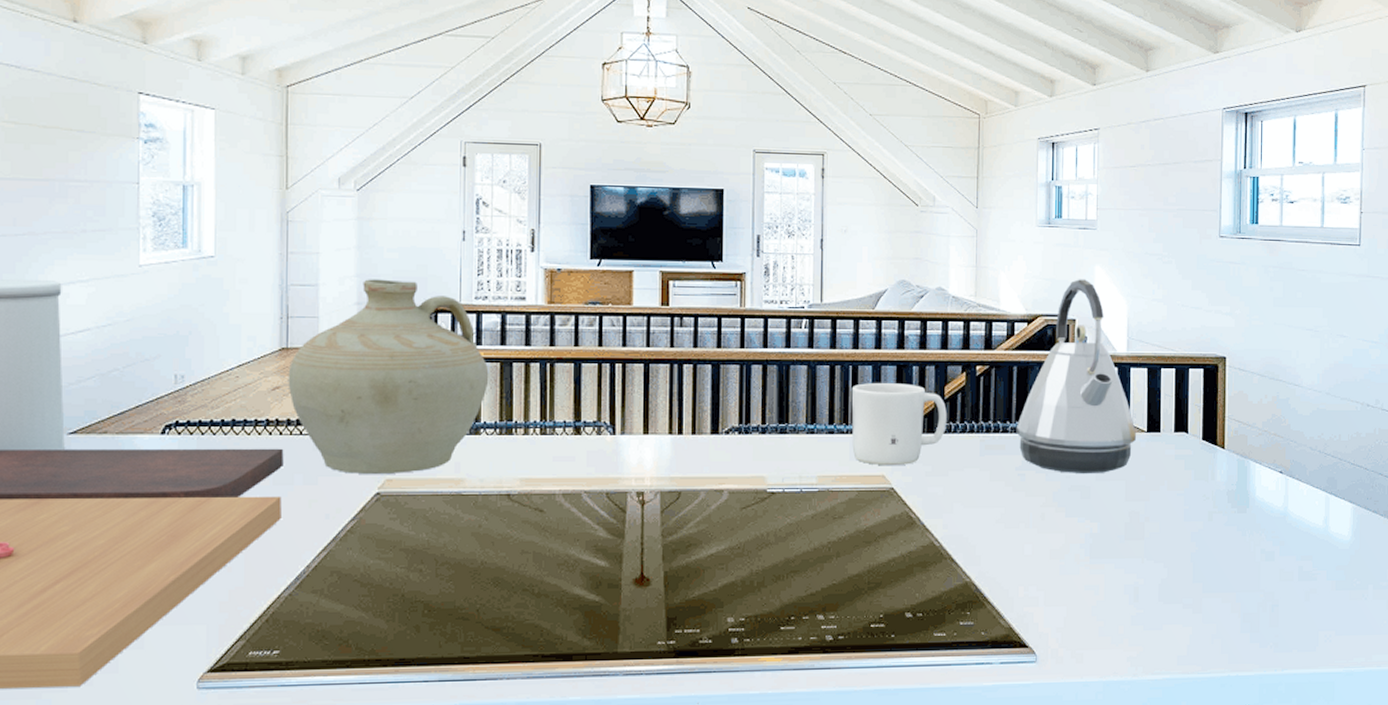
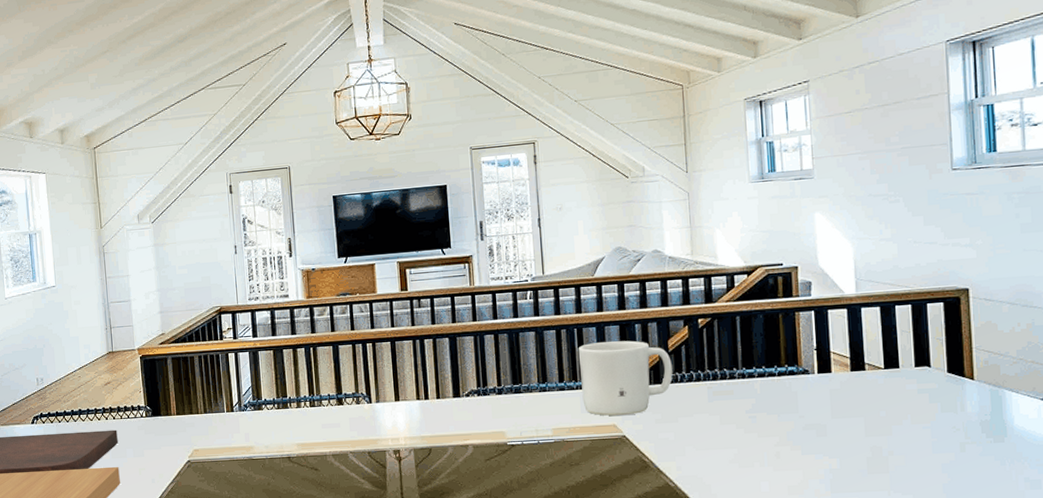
ceramic jug: present [288,279,489,474] -> none [115,290,266,447]
kettle: present [1016,279,1136,474] -> none [743,227,872,413]

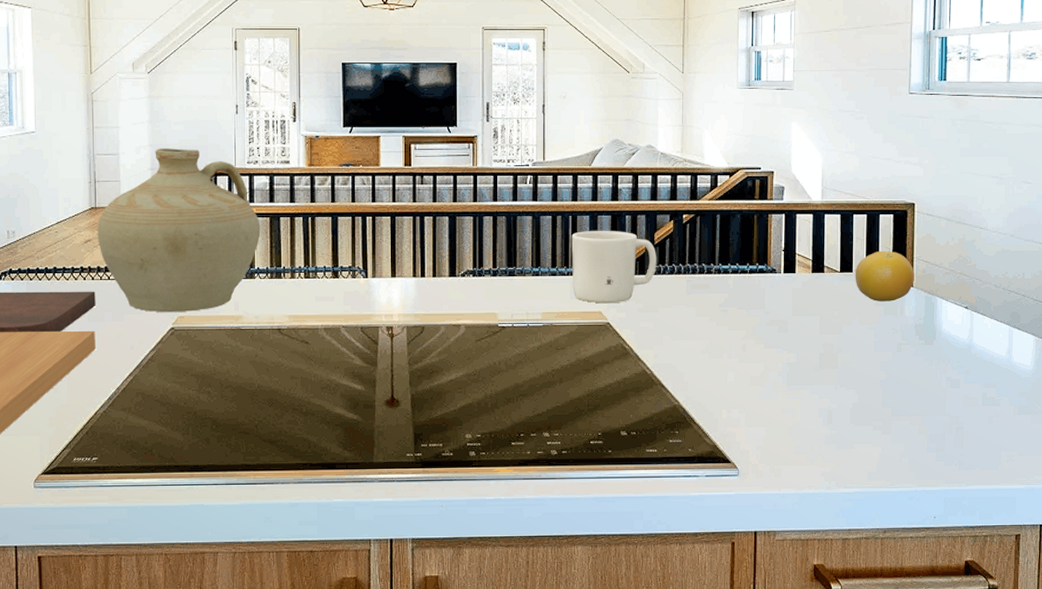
ceramic jug: none [115,290,266,447] -> present [97,148,261,312]
fruit: none [902,342,975,398] -> present [855,250,914,302]

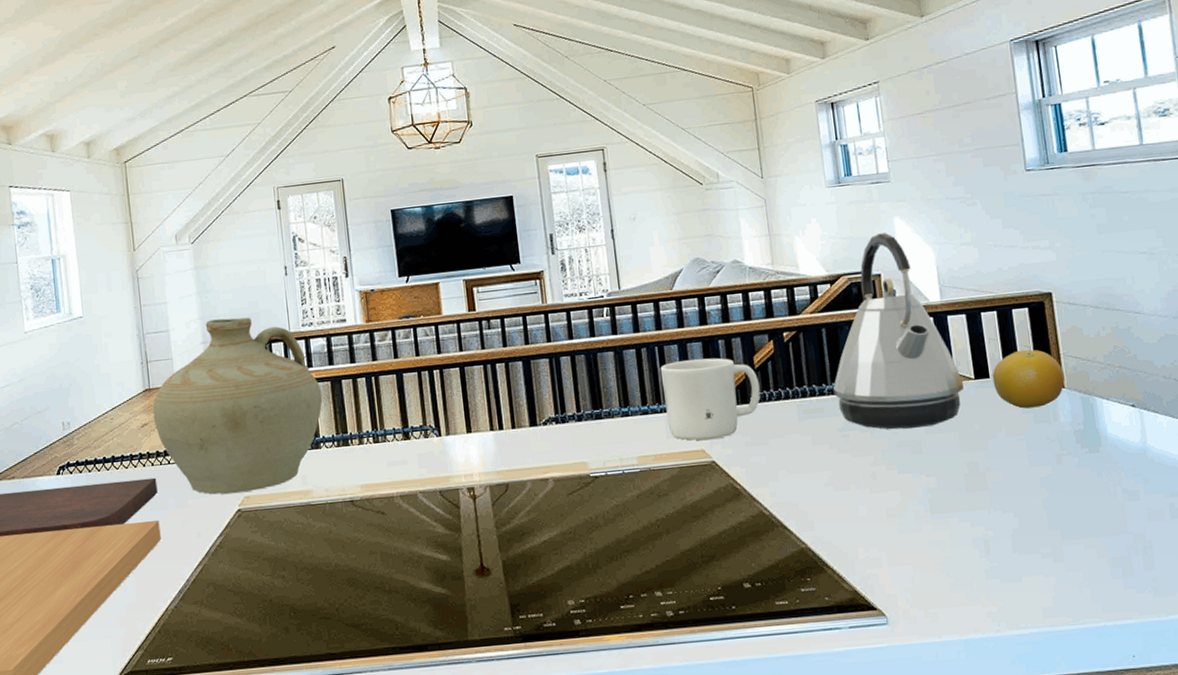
kettle: none [719,135,830,310] -> present [832,233,964,430]

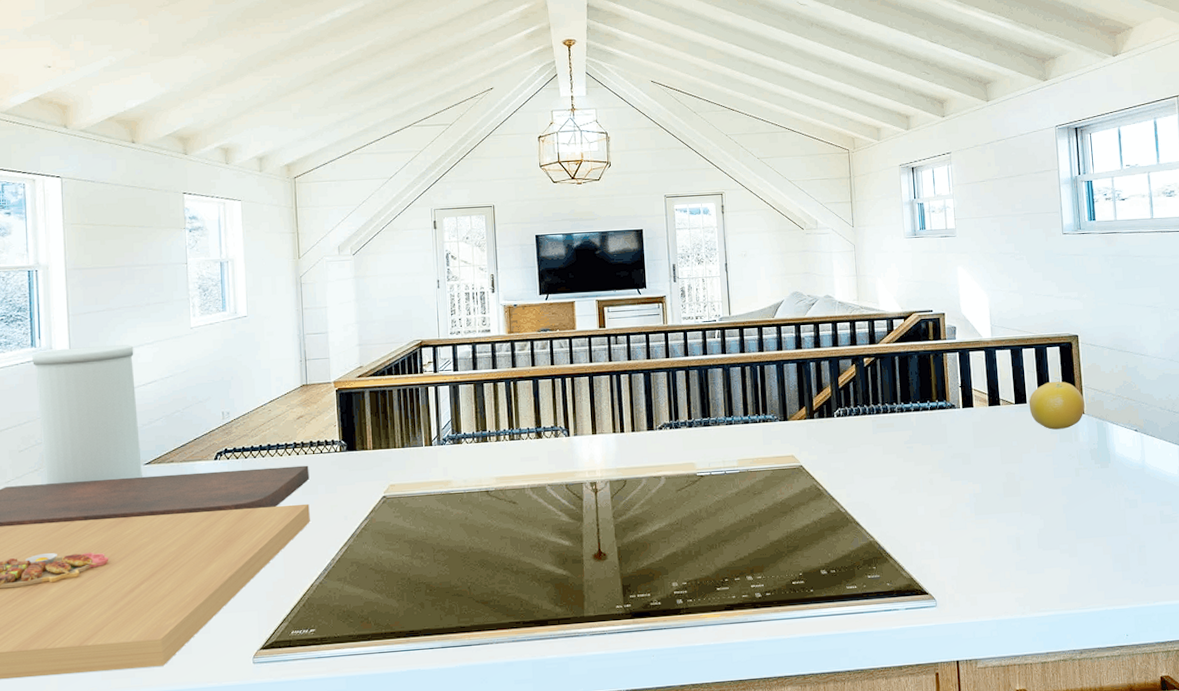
ceramic jug: present [152,317,323,495] -> none [308,324,466,482]
mug: present [660,357,761,441] -> none [760,377,843,447]
kettle: present [832,233,964,430] -> none [901,279,1006,444]

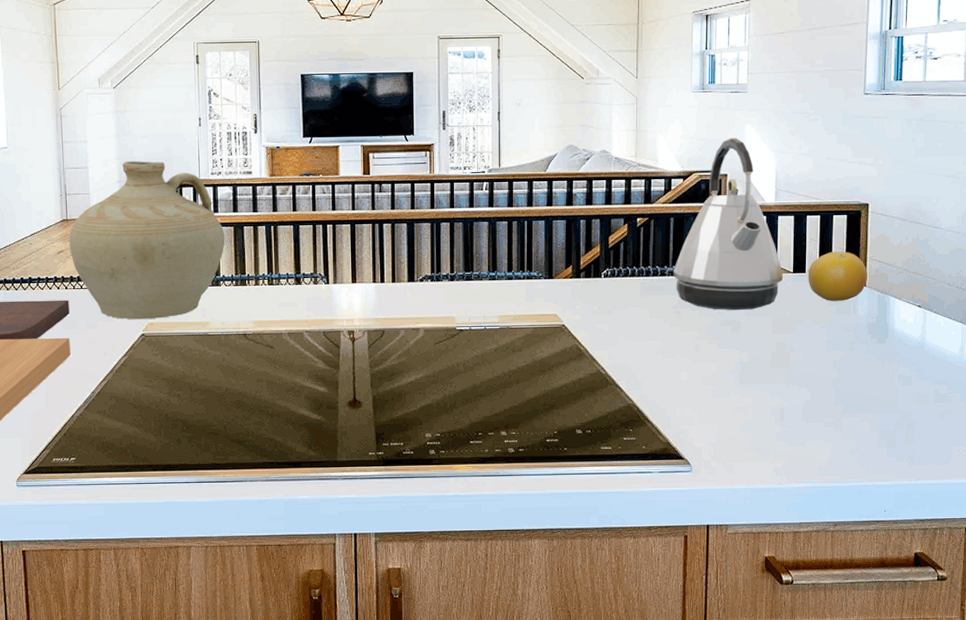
ceramic jug: none [308,324,466,482] -> present [69,161,225,319]
kettle: none [901,279,1006,444] -> present [673,138,783,311]

